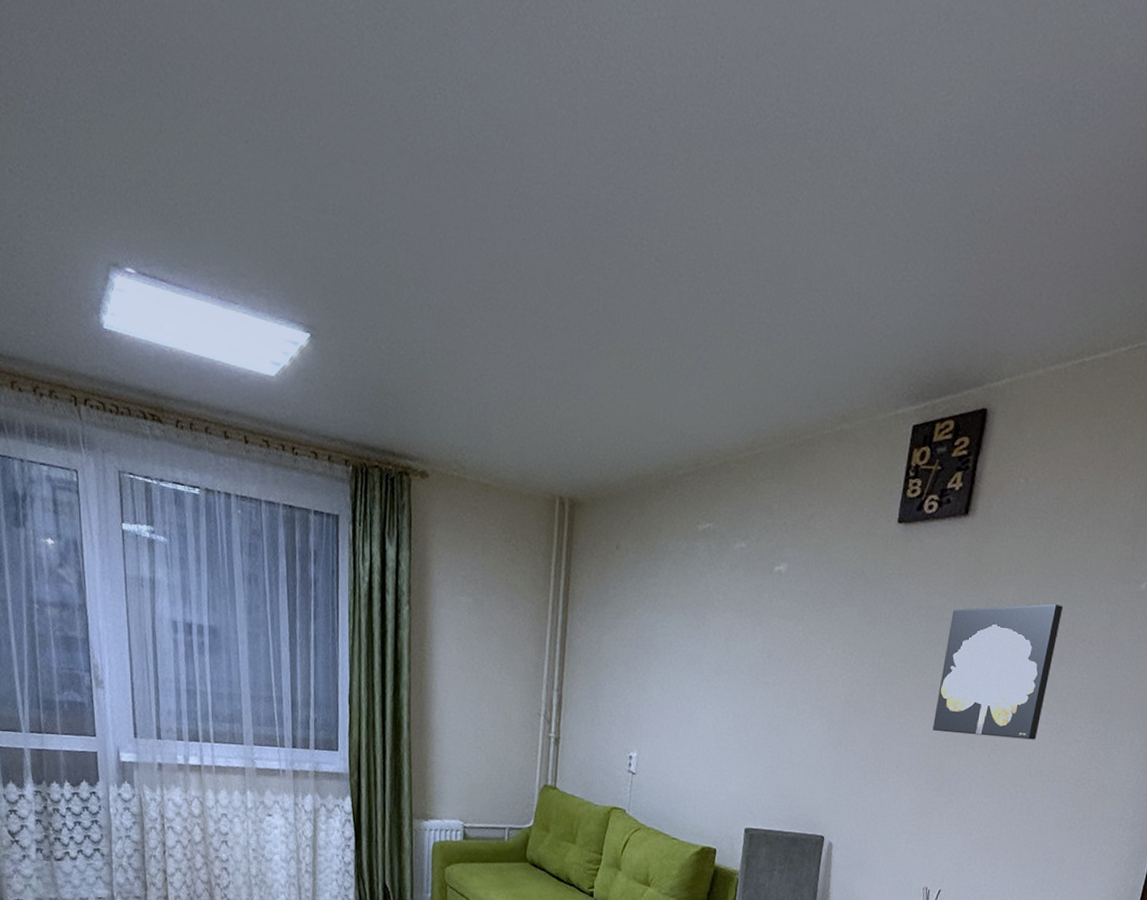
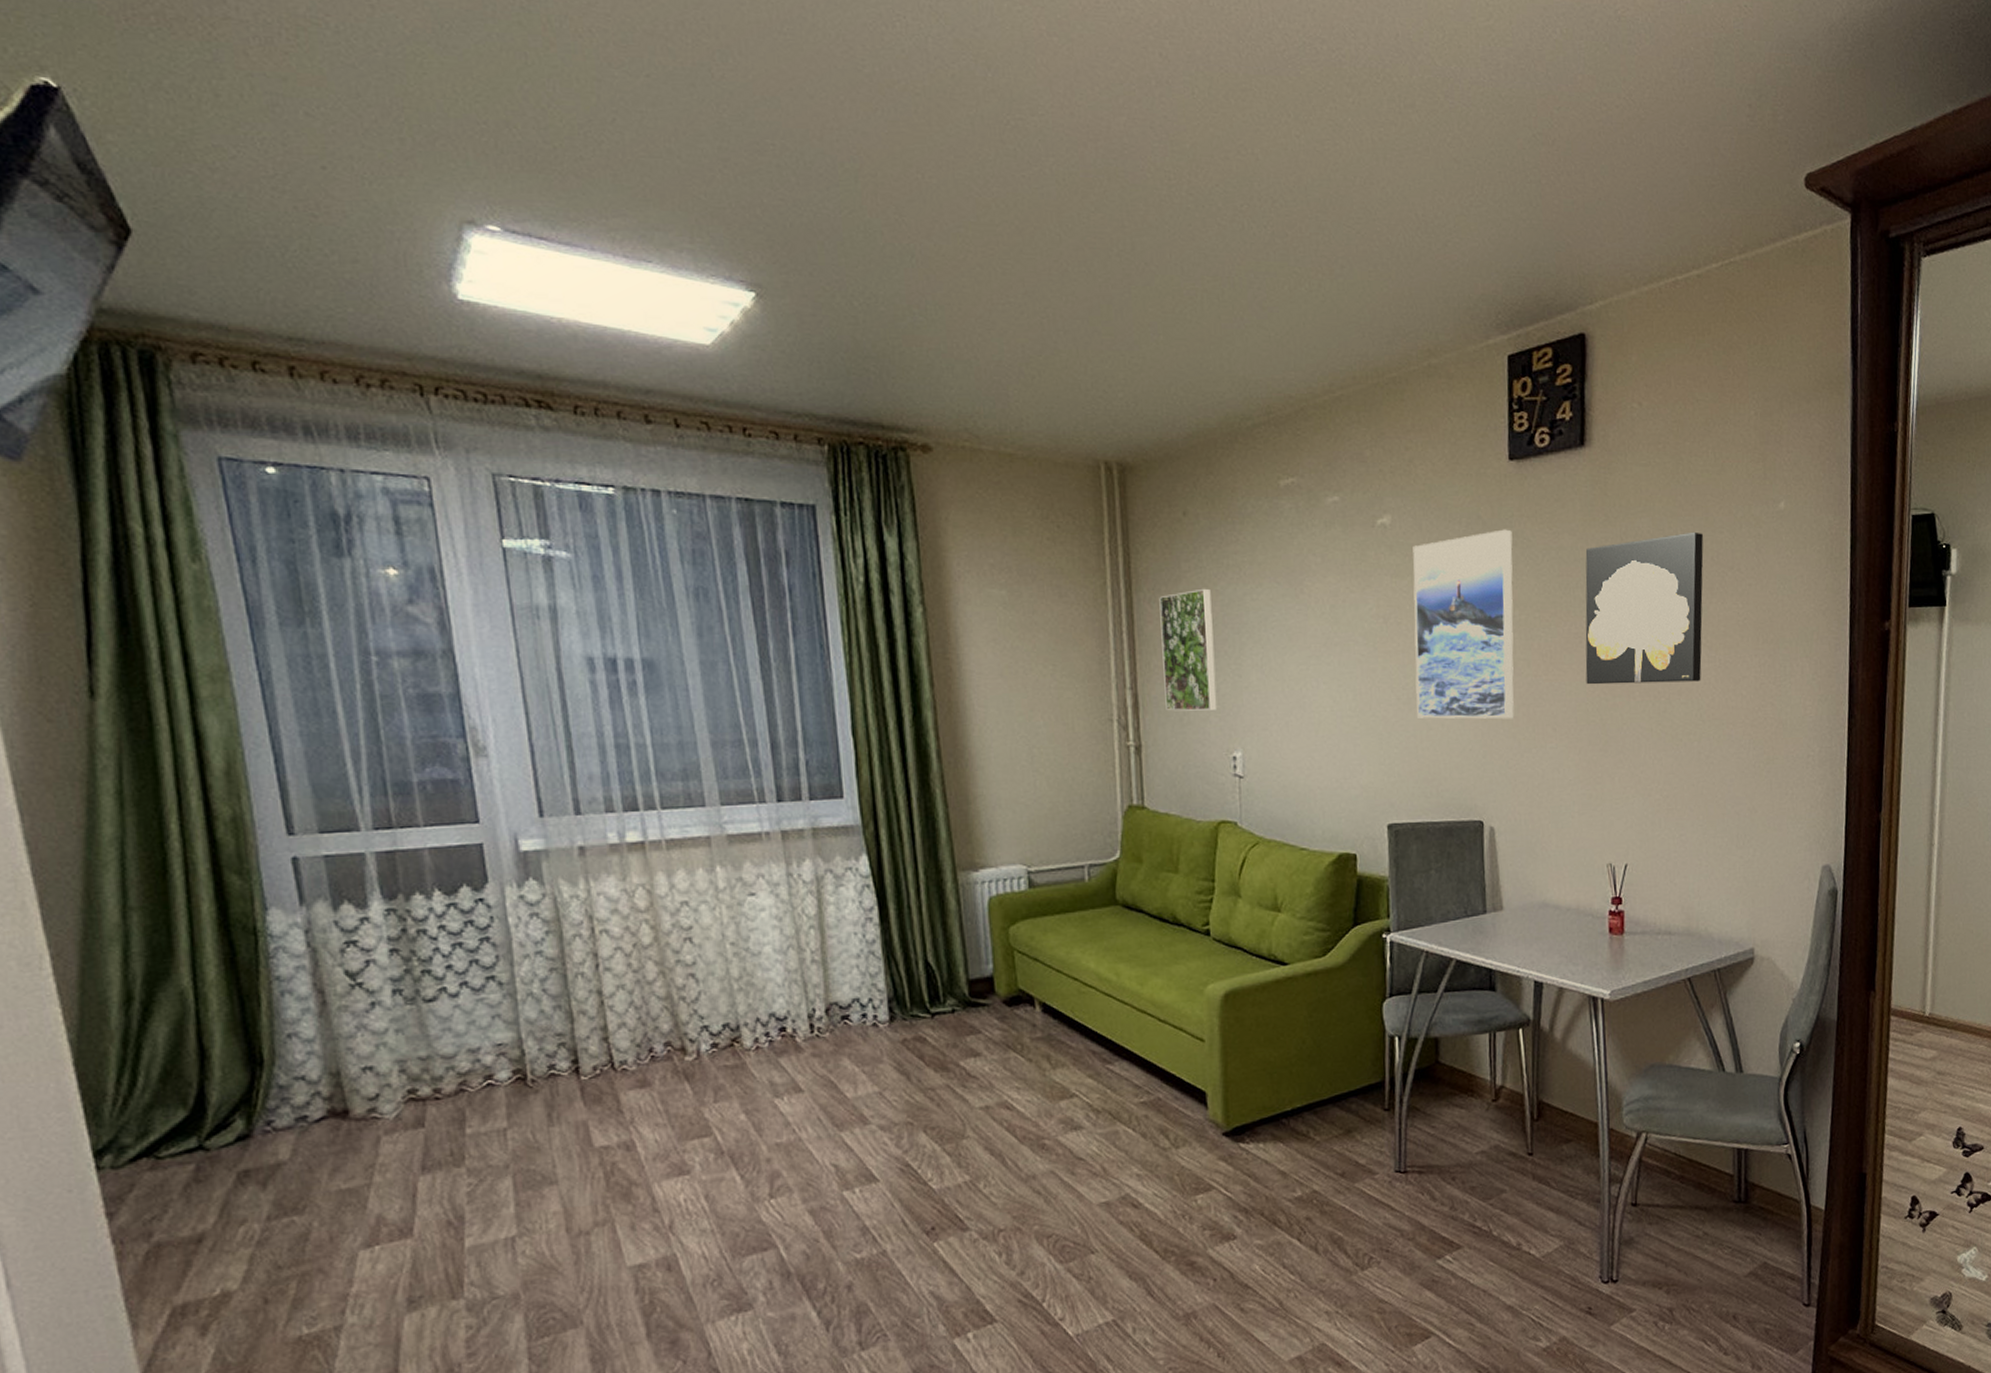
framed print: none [582,612,630,716] -> present [1159,588,1217,711]
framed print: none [783,585,890,753] -> present [1413,529,1514,719]

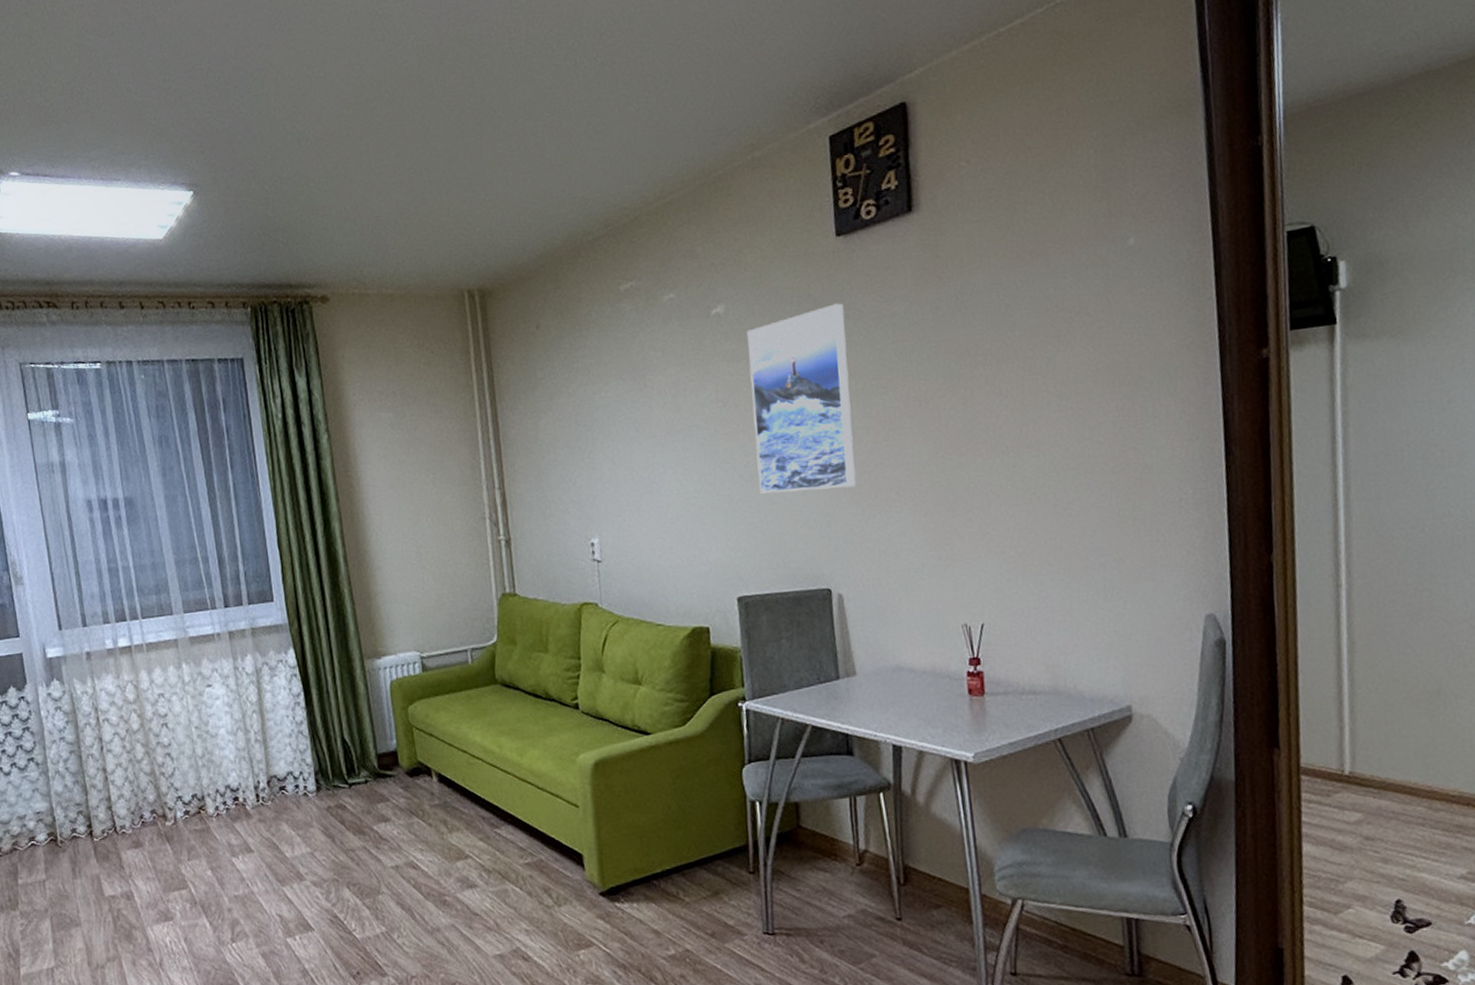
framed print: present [1159,588,1217,711] -> none [519,392,574,506]
wall art: present [1585,531,1704,685] -> none [919,280,1053,447]

